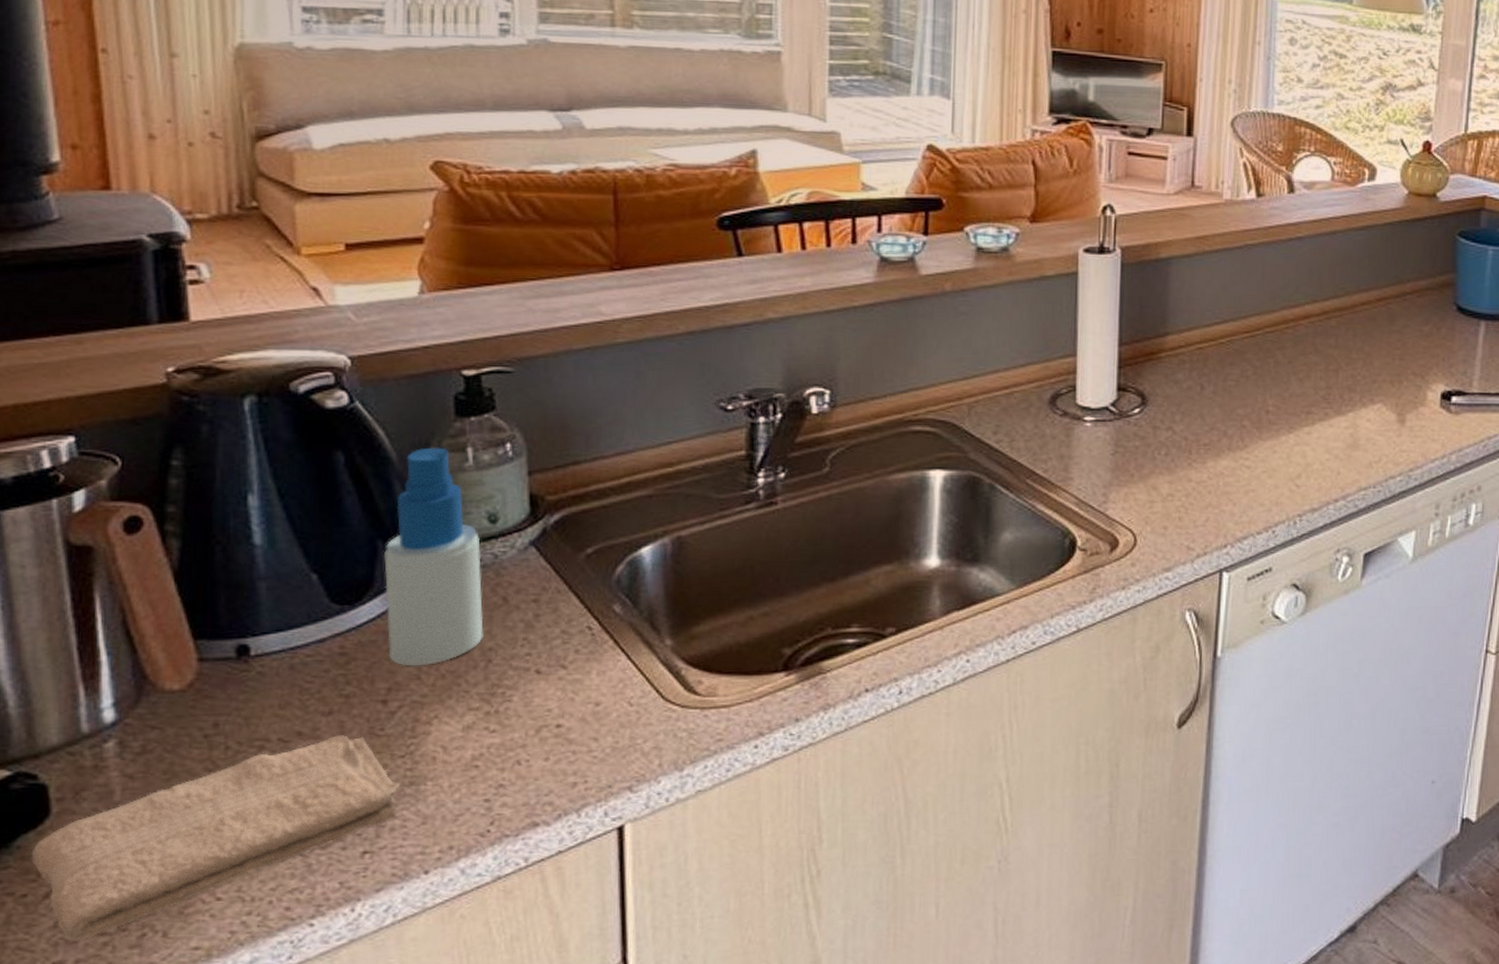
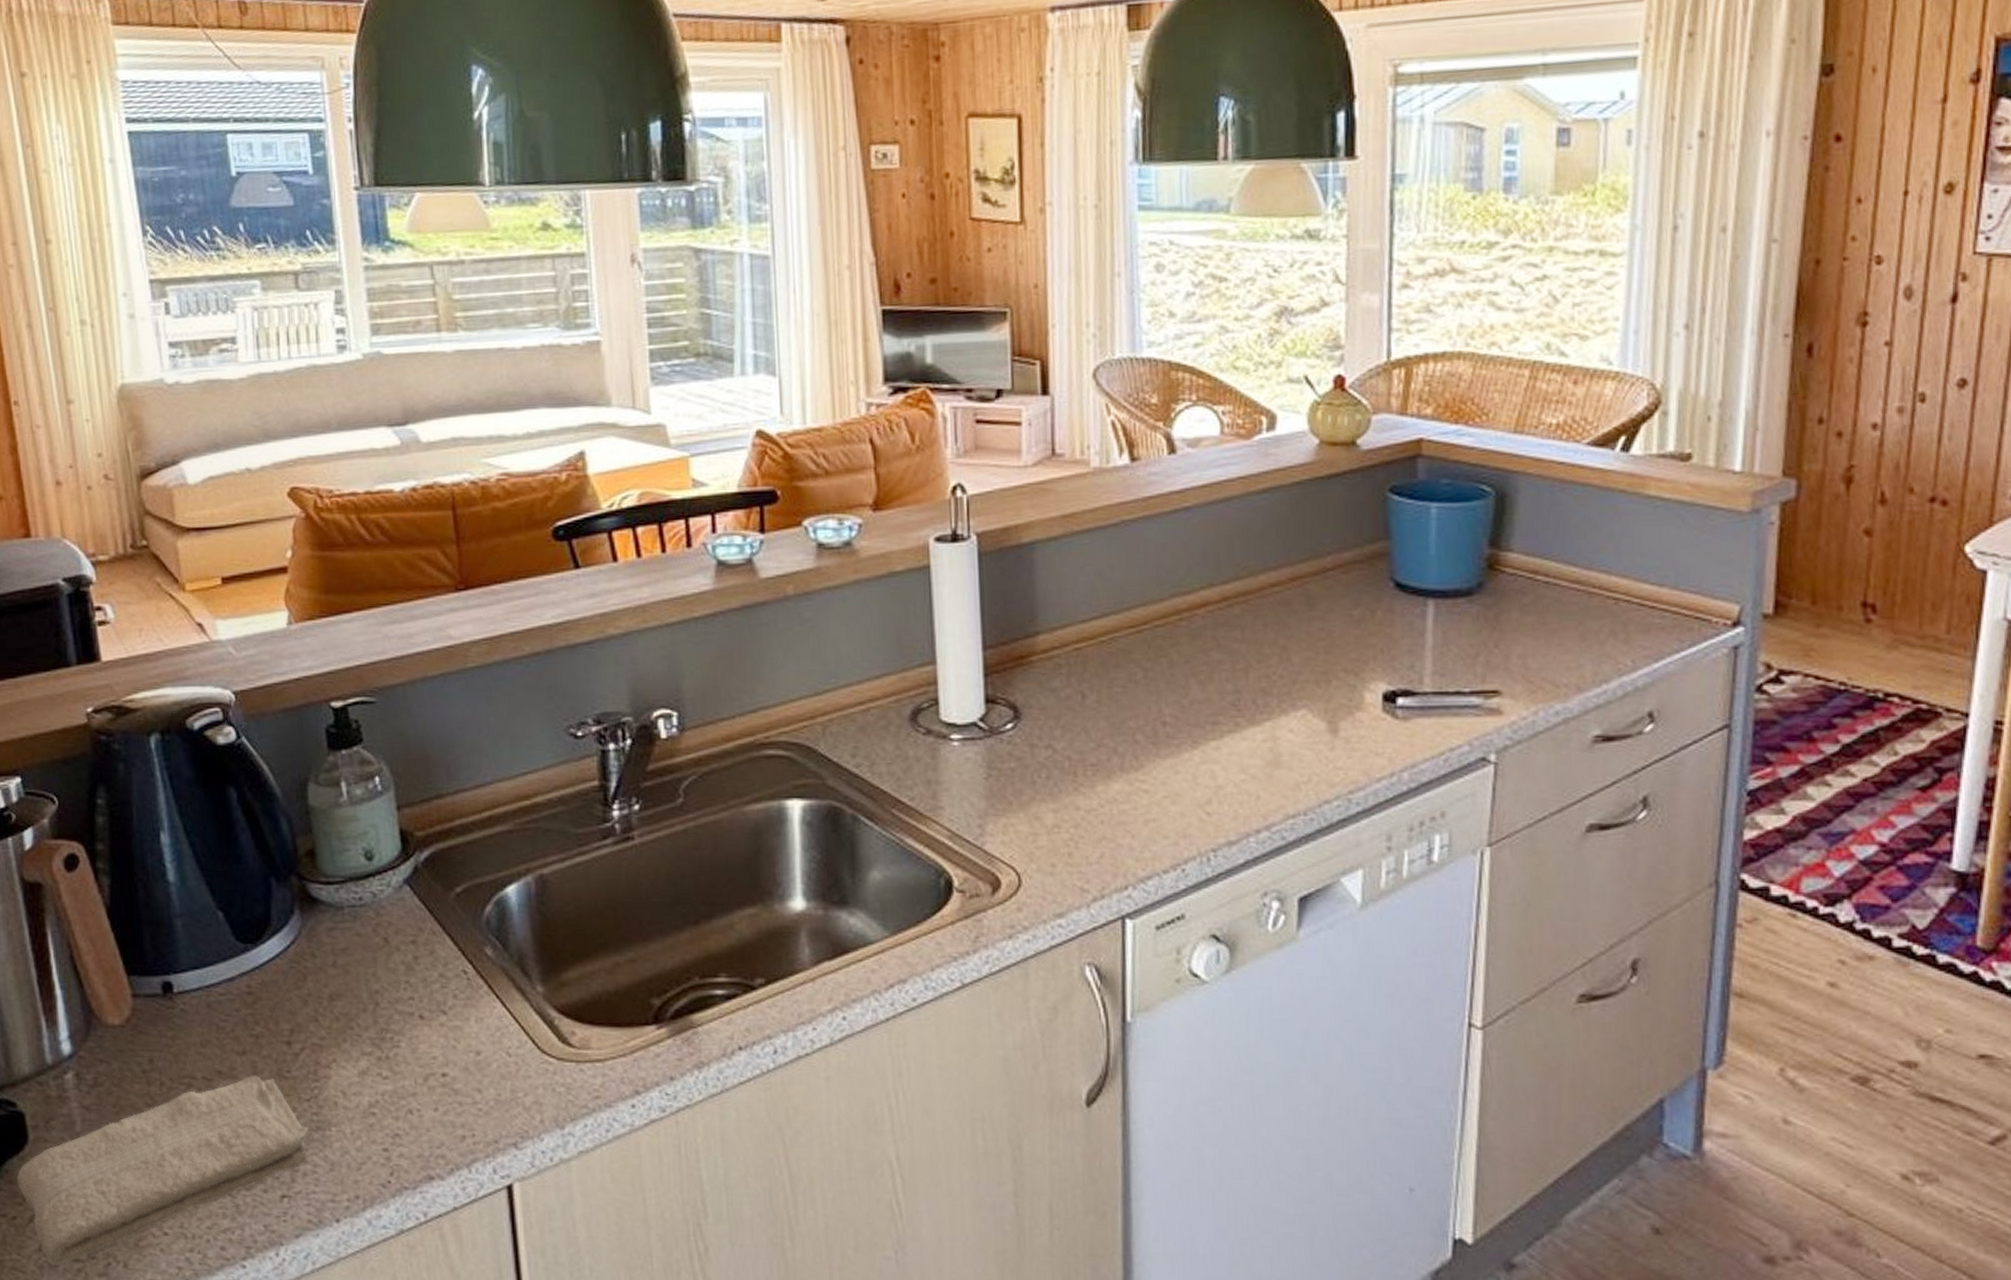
spray bottle: present [384,447,484,667] -> none [277,782,370,1008]

